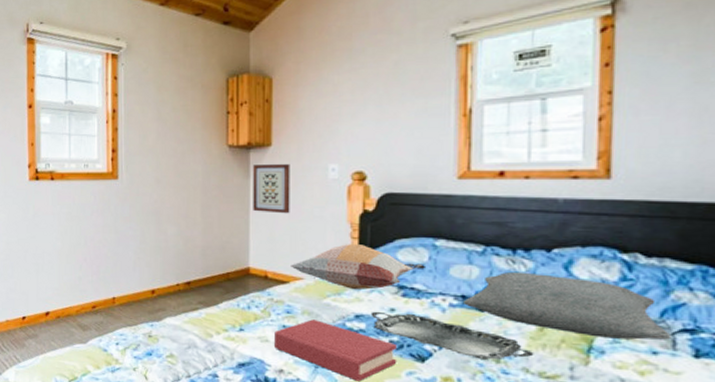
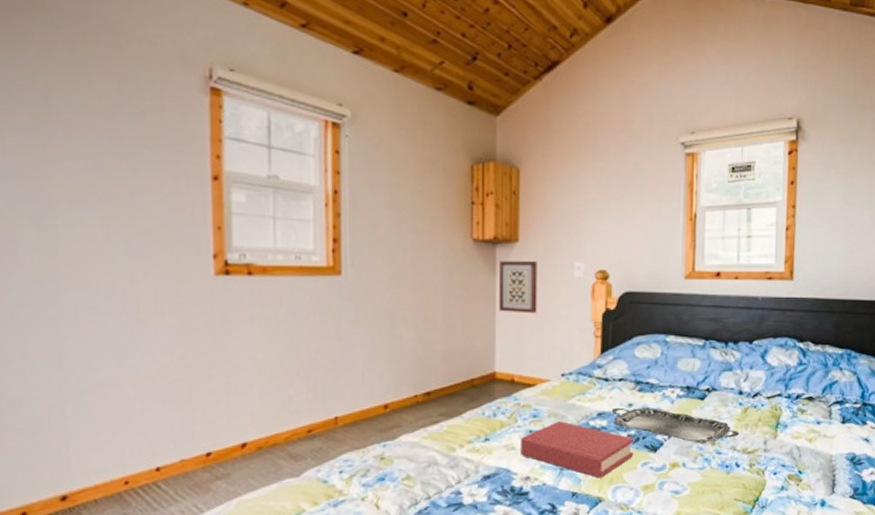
decorative pillow: present [291,244,427,290] -> none [537,343,659,389]
pillow: present [464,271,672,340] -> none [688,362,829,414]

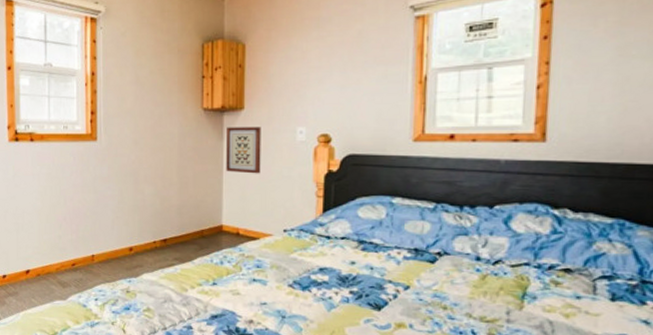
hardback book: present [521,421,635,478] -> none [245,273,357,329]
serving tray: present [611,406,740,443] -> none [333,264,477,307]

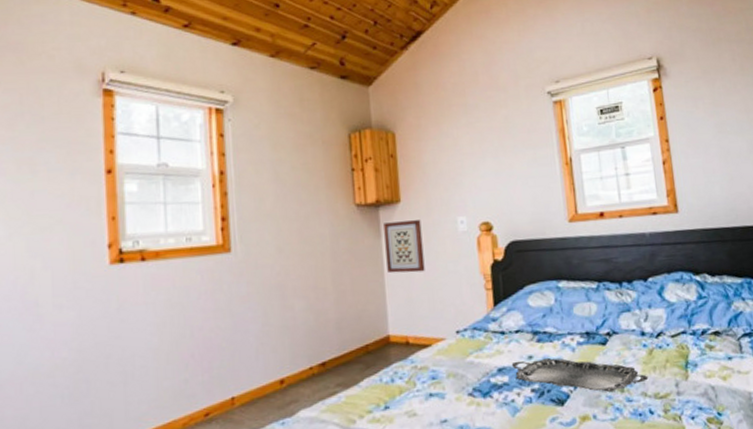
serving tray: none [333,264,477,307] -> present [511,357,649,392]

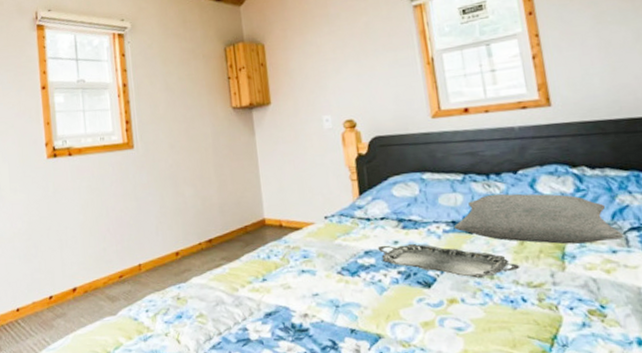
wall art: present [384,220,425,273] -> none [257,119,295,166]
pillow: none [588,301,738,353] -> present [454,193,624,245]

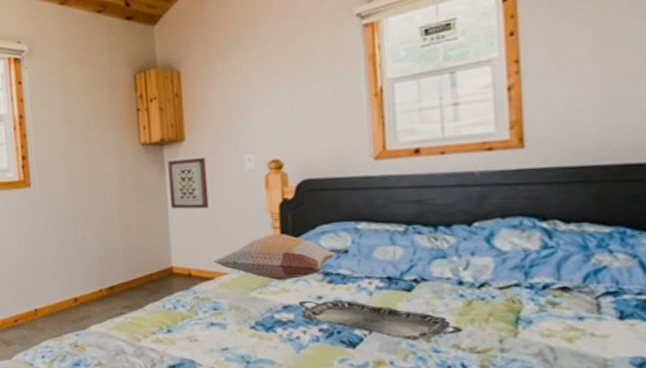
wall art: none [257,119,295,166] -> present [168,158,209,209]
decorative pillow: none [301,185,419,228] -> present [214,234,351,281]
pillow: present [454,193,624,245] -> none [390,248,596,308]

